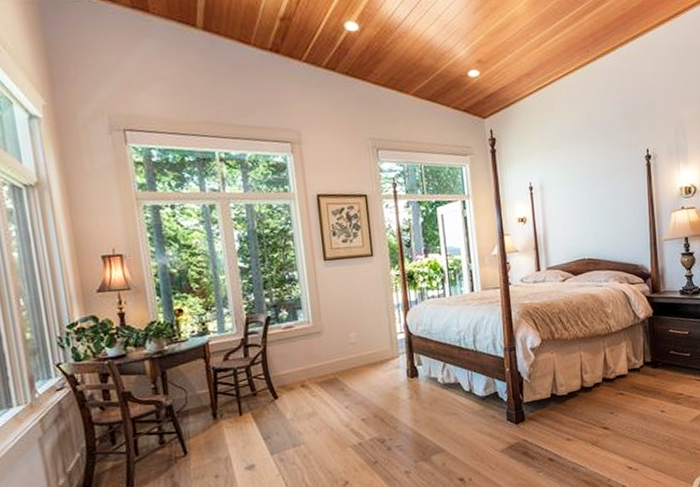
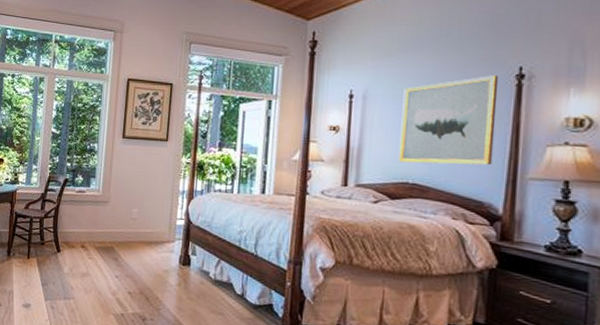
wall art: none [570,158,640,242] -> present [398,75,499,166]

